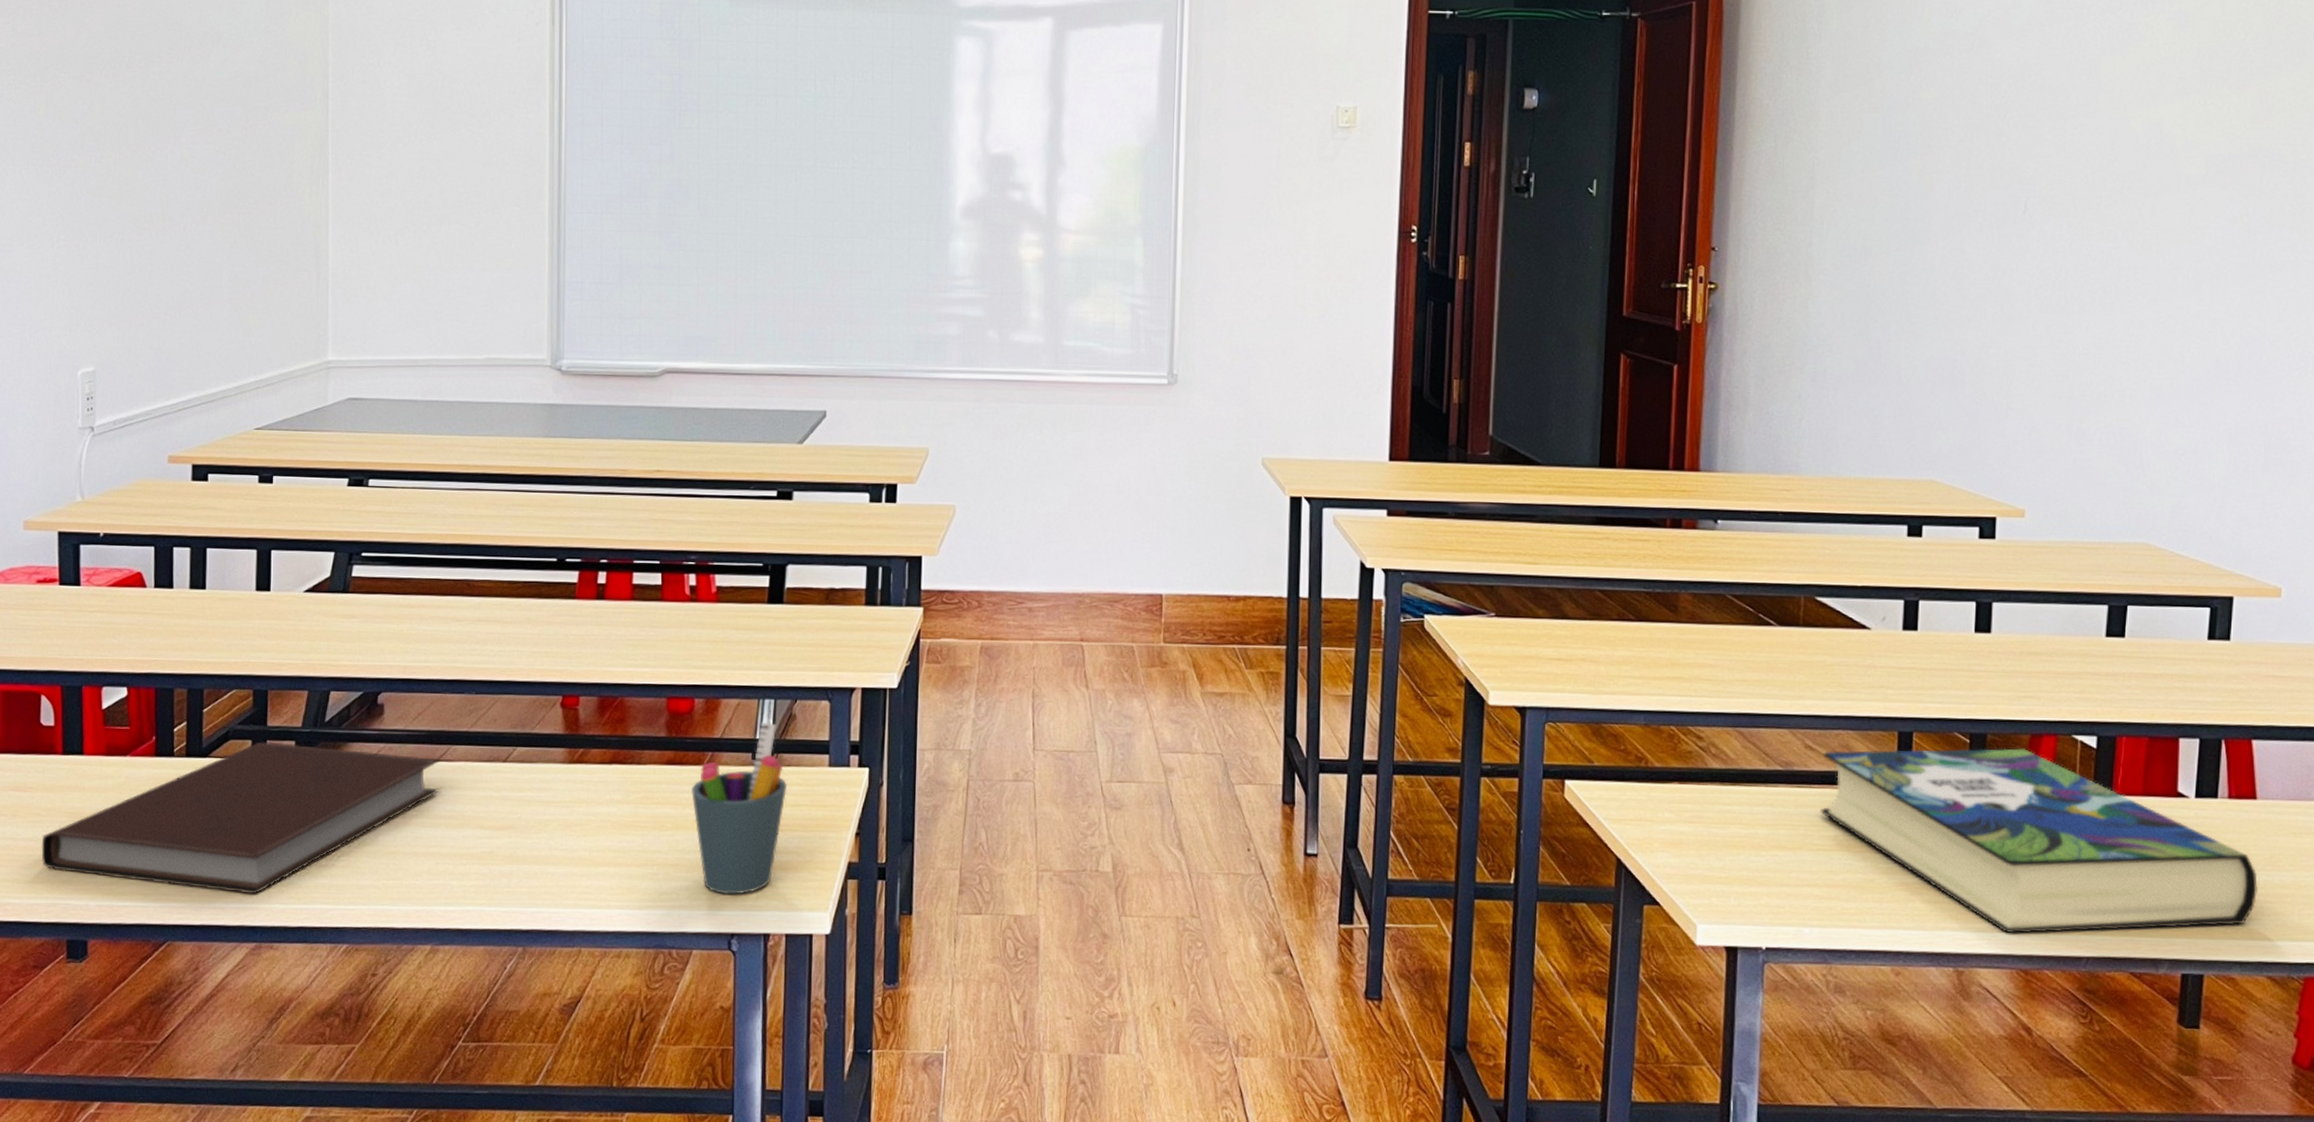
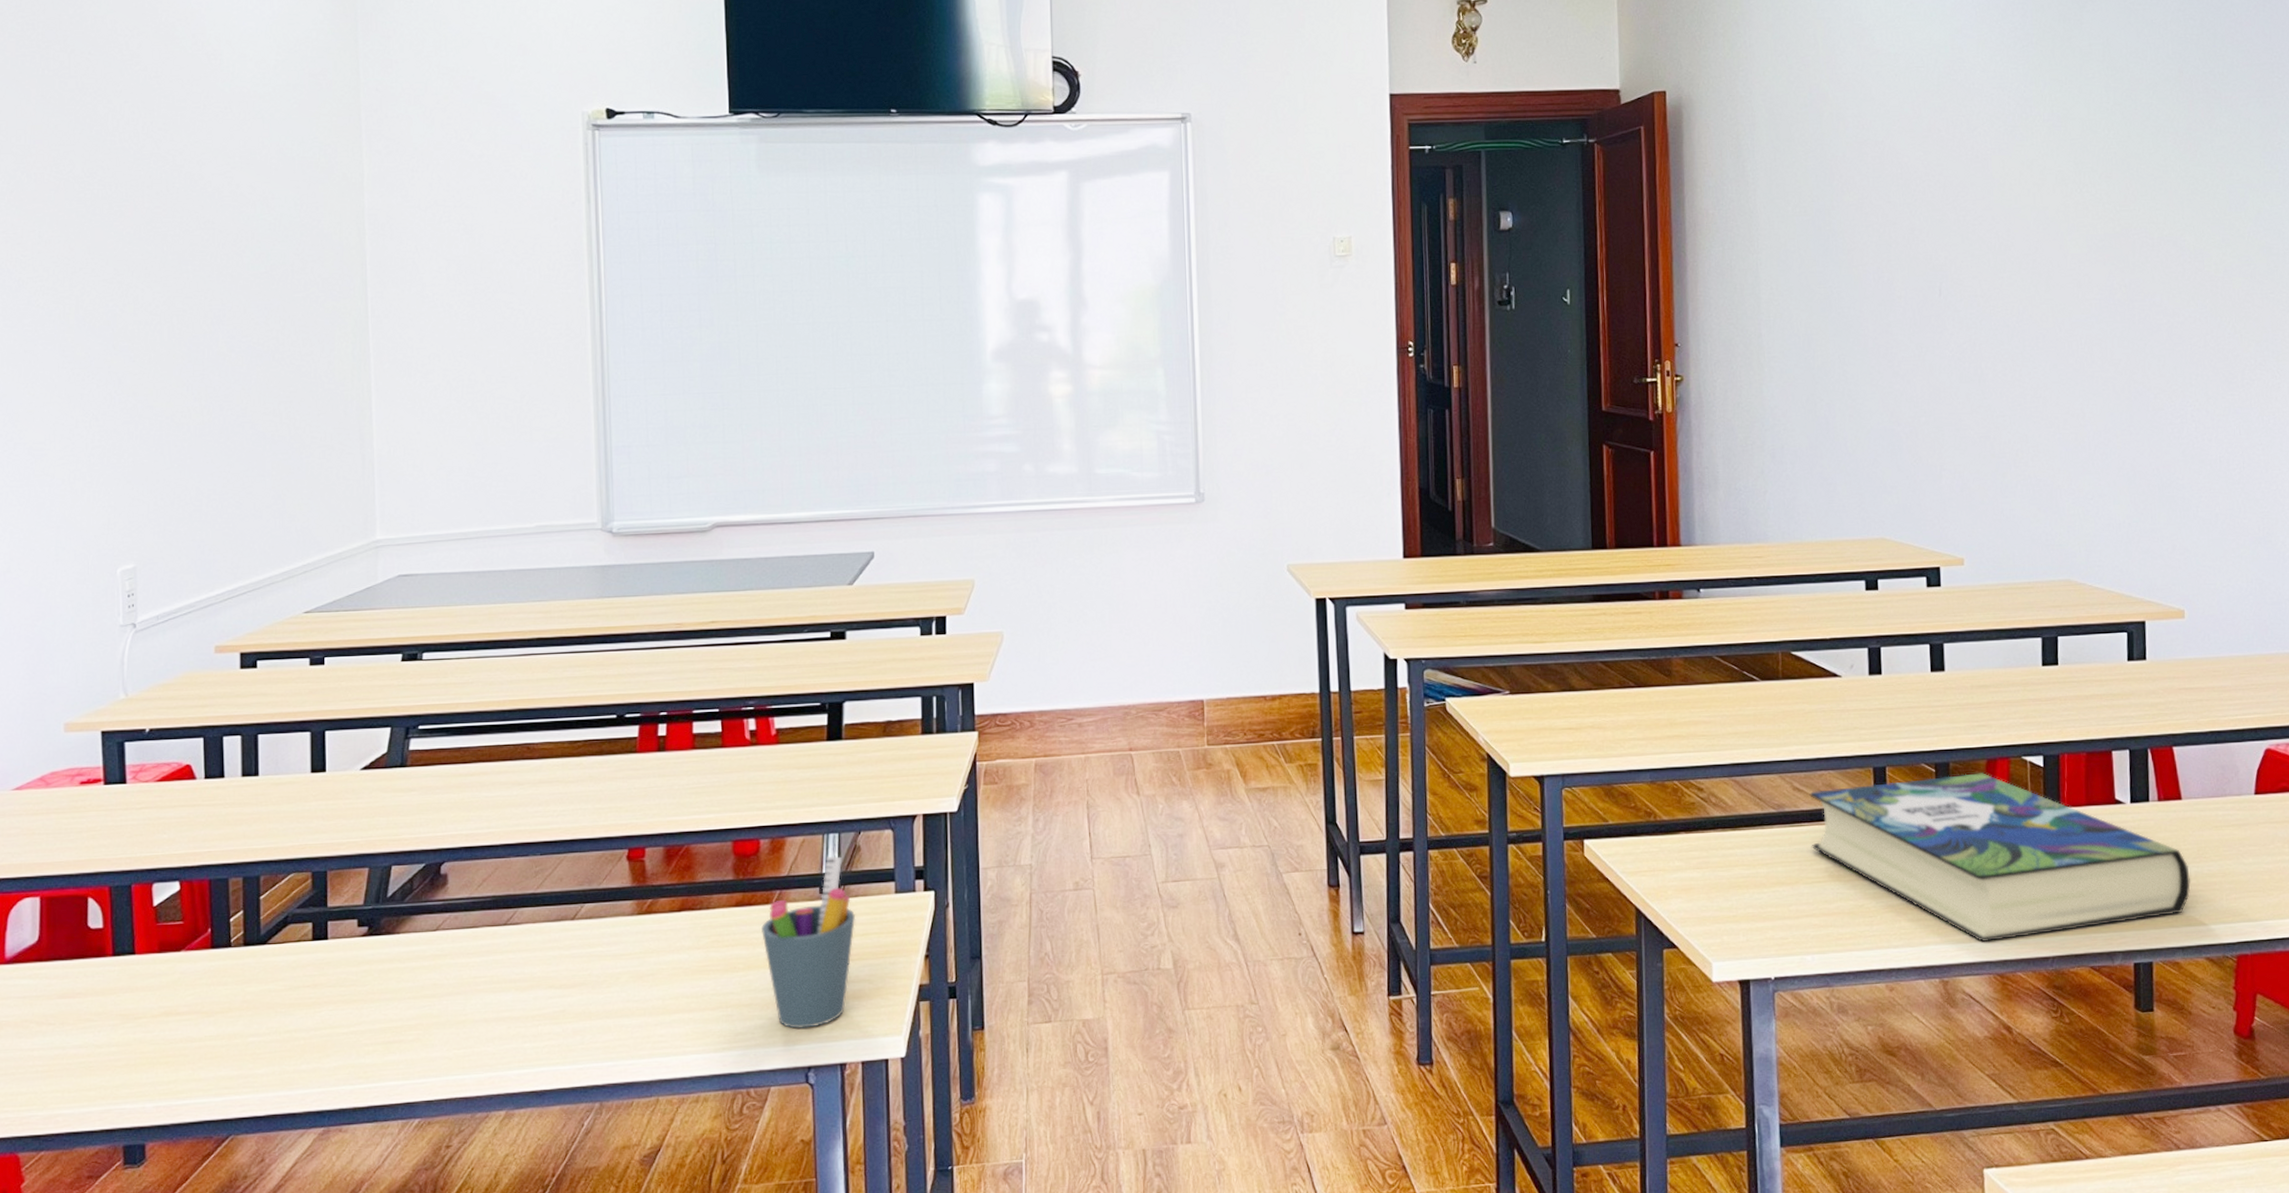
notebook: present [41,742,441,895] -> none [93,922,508,1079]

